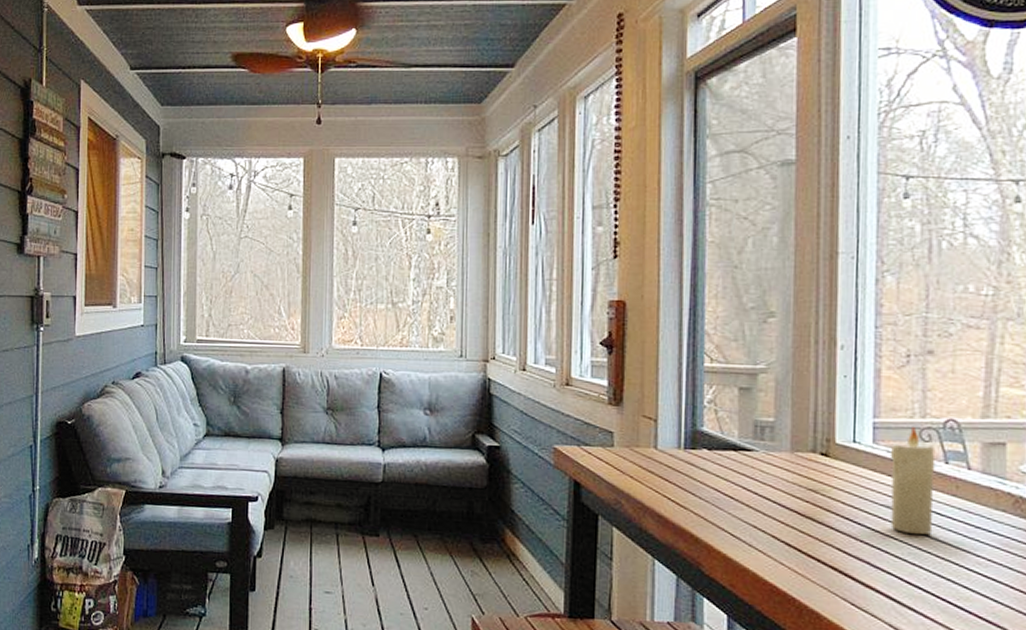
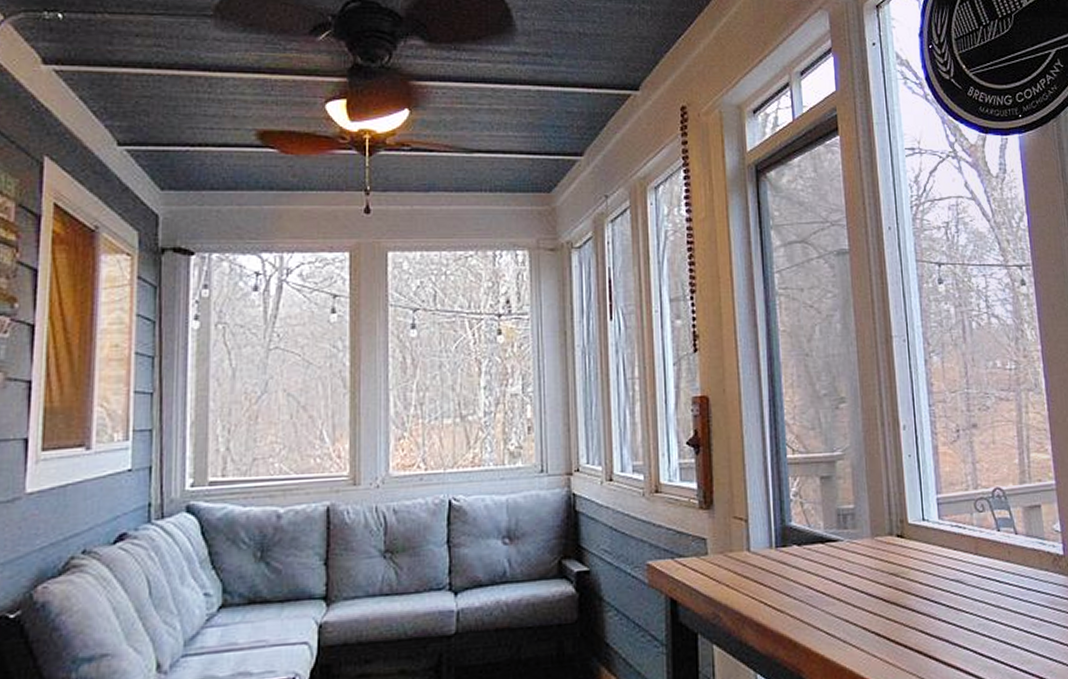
candle: present [889,426,936,535] -> none [953,498,995,605]

